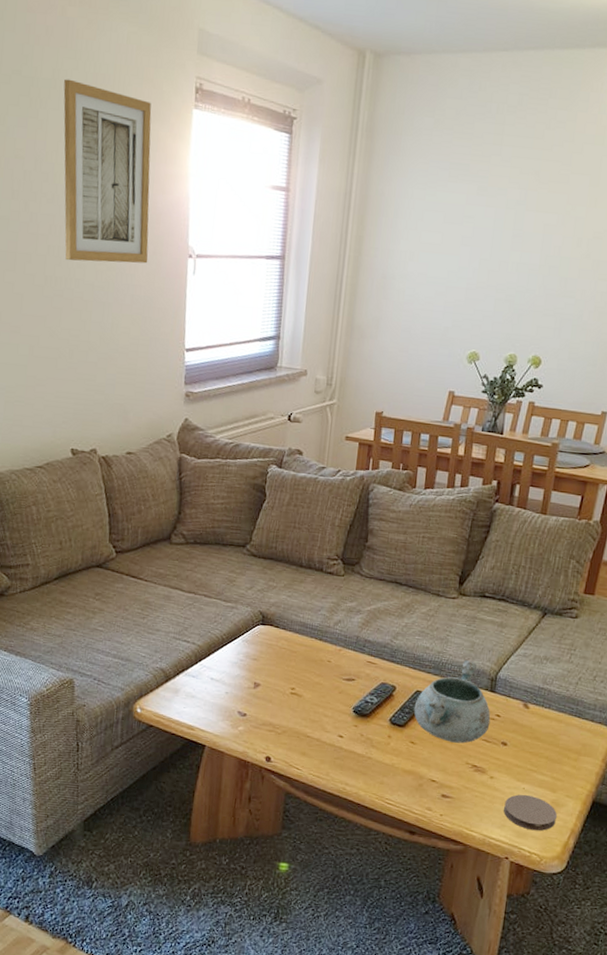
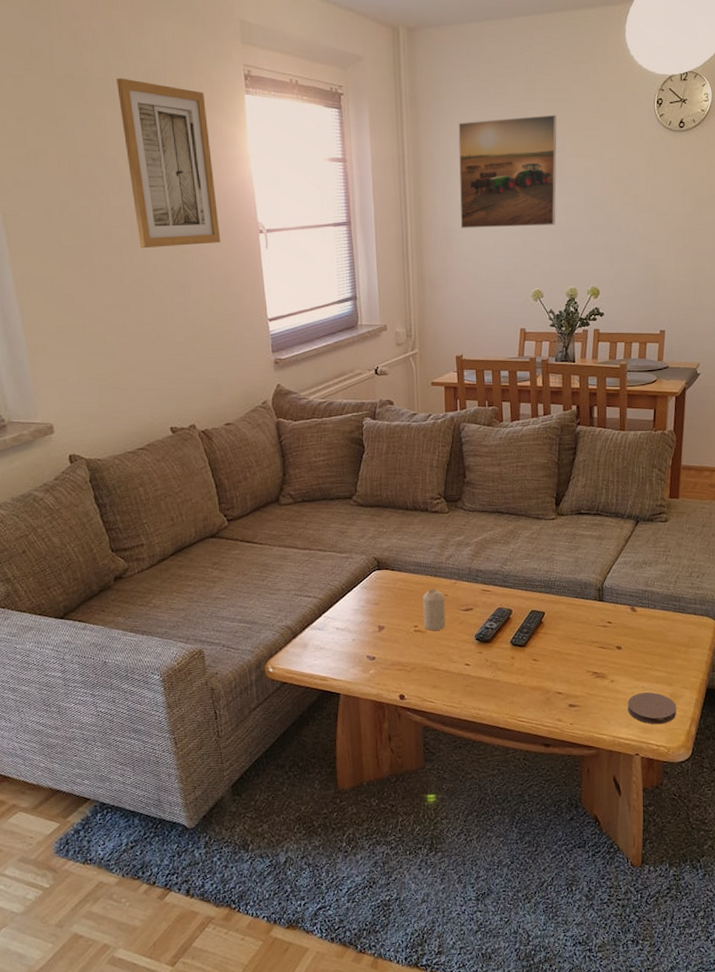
candle: none [301,652,327,696] -> present [423,588,446,631]
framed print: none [401,161,523,284] -> present [458,114,557,228]
decorative bowl: present [413,659,491,744] -> none [531,574,603,654]

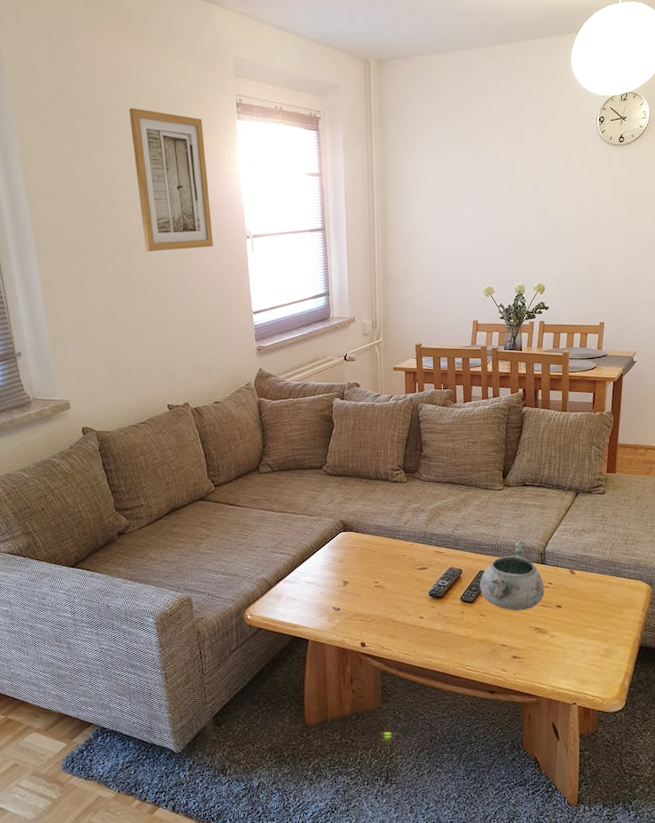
candle: present [423,588,446,631] -> none [383,549,403,586]
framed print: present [458,114,557,228] -> none [420,132,508,233]
decorative bowl: none [531,574,603,654] -> present [479,539,545,611]
coaster: present [628,692,676,725] -> none [566,647,611,677]

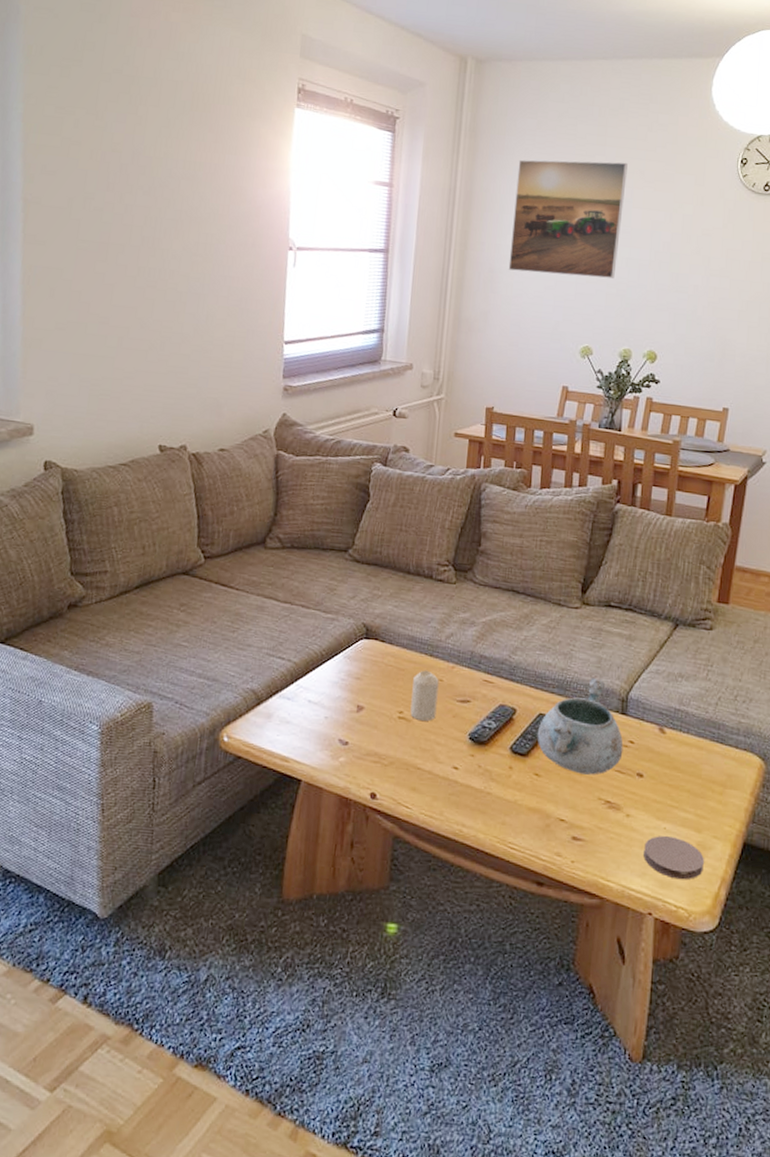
wall art: present [129,108,214,252] -> none [160,78,253,256]
candle: none [383,549,403,586] -> present [410,670,439,721]
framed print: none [420,132,508,233] -> present [508,159,628,279]
coaster: none [566,647,611,677] -> present [644,835,704,880]

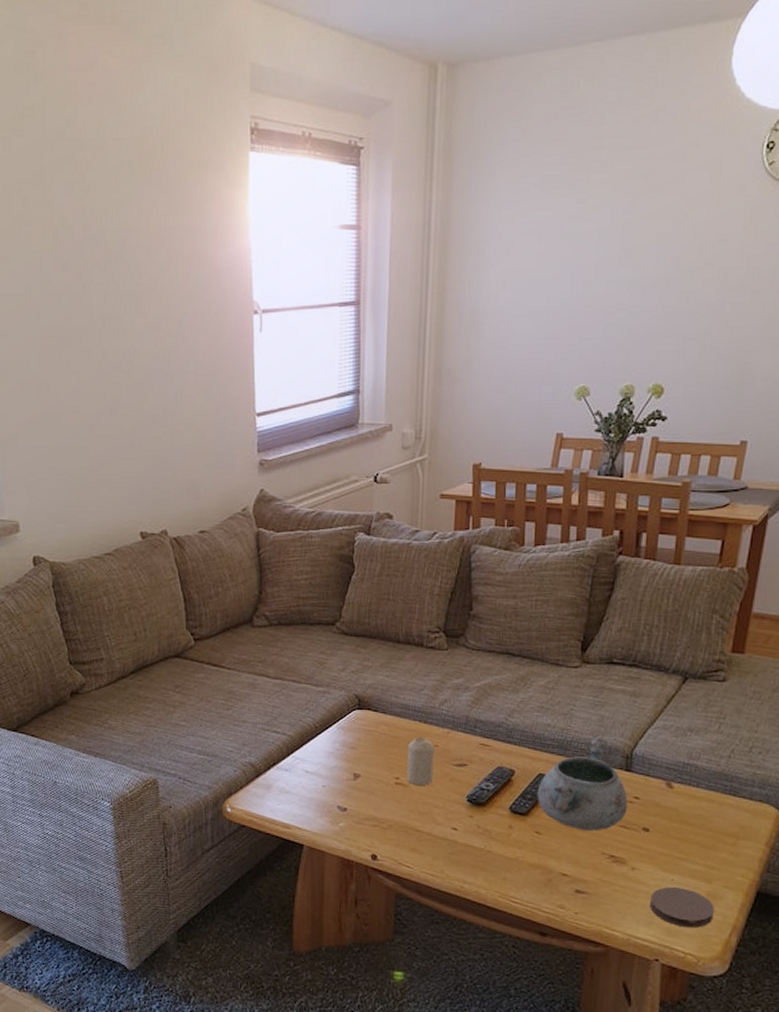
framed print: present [508,159,628,279] -> none [492,165,628,309]

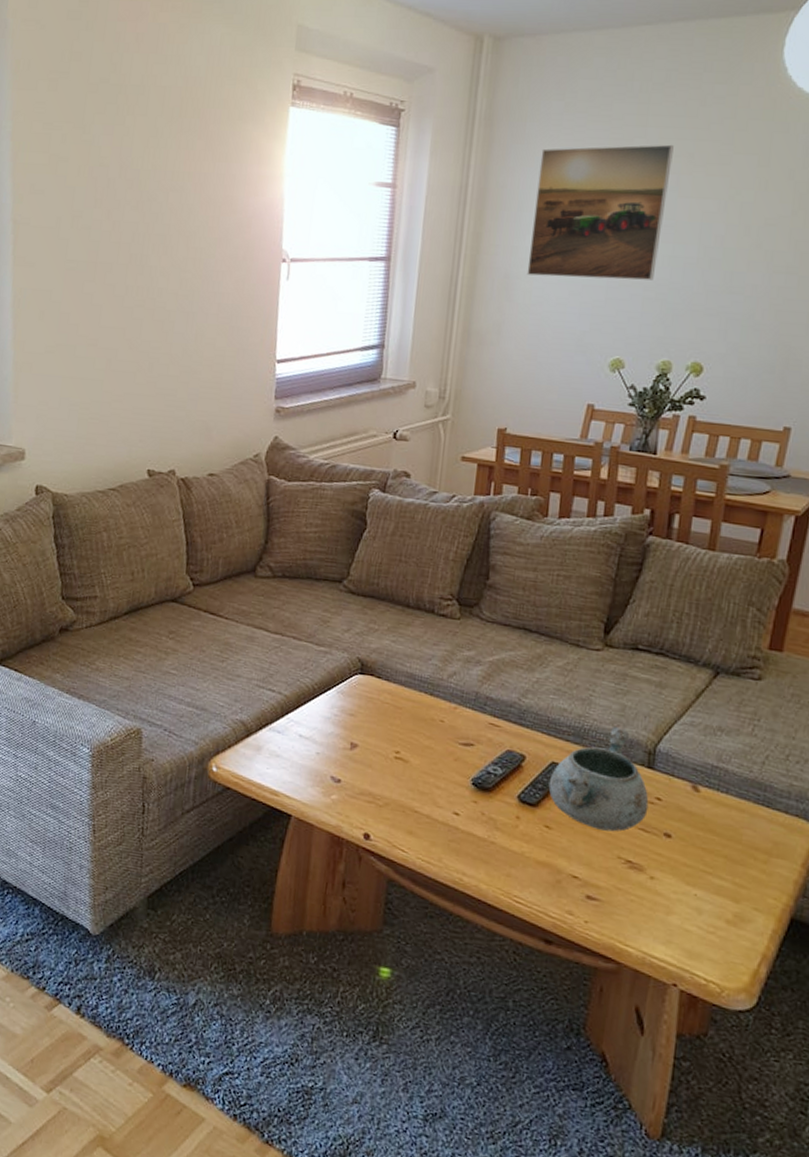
candle: present [407,737,434,785] -> none [408,709,440,763]
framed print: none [492,165,628,309] -> present [527,144,674,280]
coaster: present [650,886,714,928] -> none [669,902,742,953]

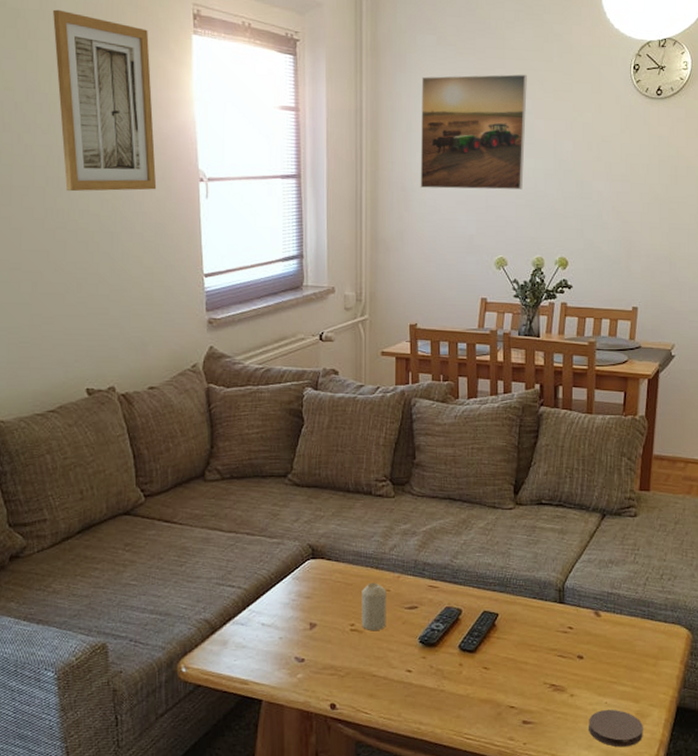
wall art: none [148,84,245,270] -> present [53,9,157,192]
candle: none [408,709,440,763] -> present [361,582,386,630]
decorative bowl: present [548,726,649,832] -> none [483,571,563,663]
coaster: none [669,902,742,953] -> present [589,709,643,748]

